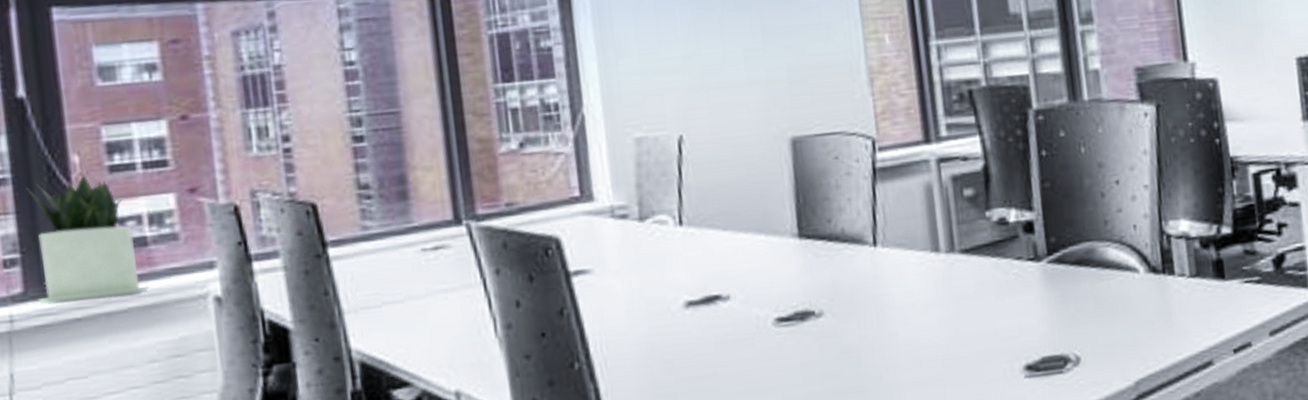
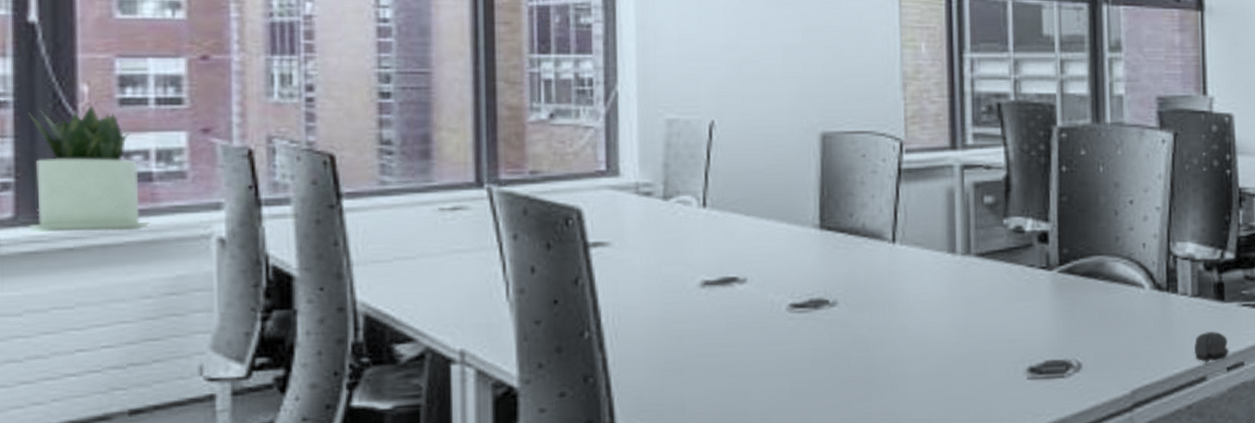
computer mouse: none [1196,311,1234,347] -> present [1193,331,1229,363]

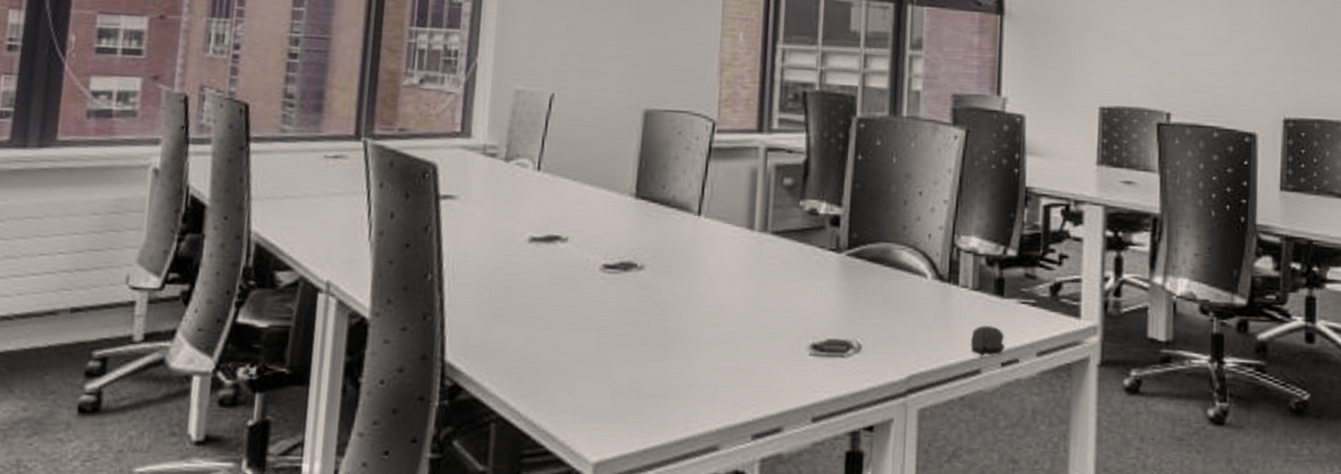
planter: present [27,105,150,233] -> none [18,52,105,158]

